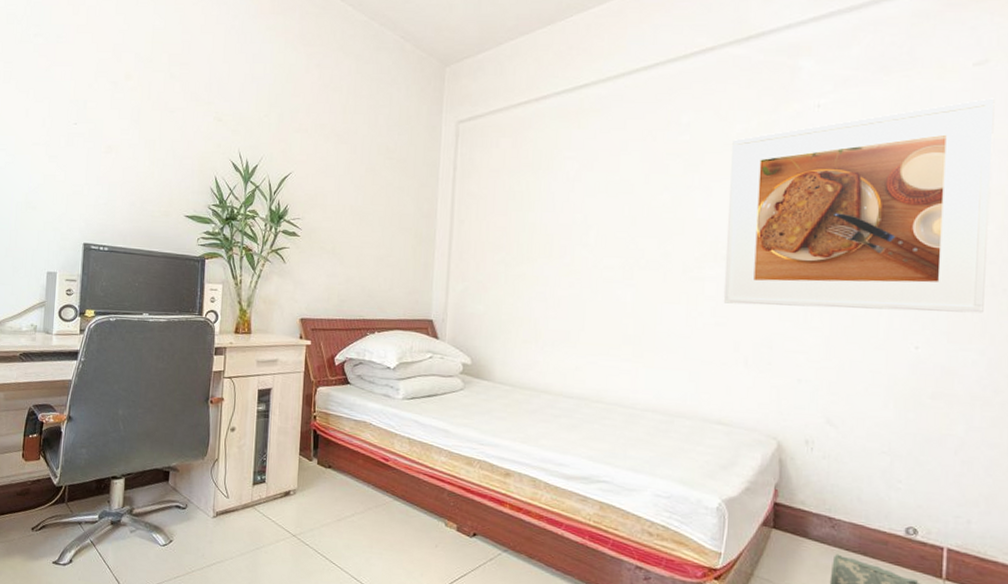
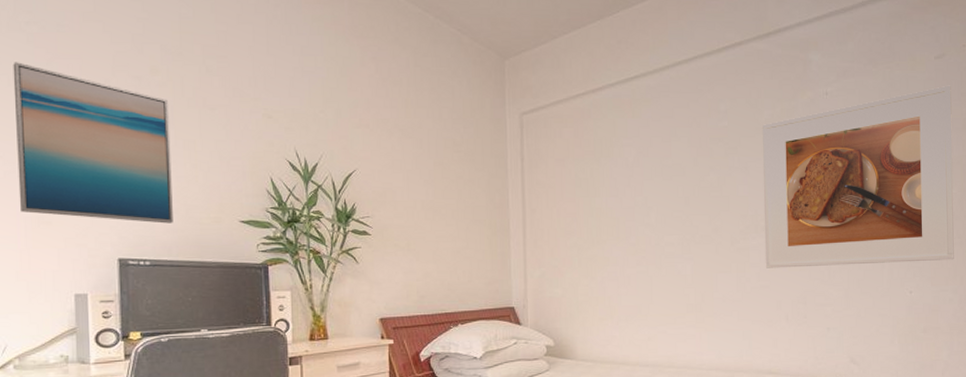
wall art: none [13,69,137,214] -> present [13,62,173,224]

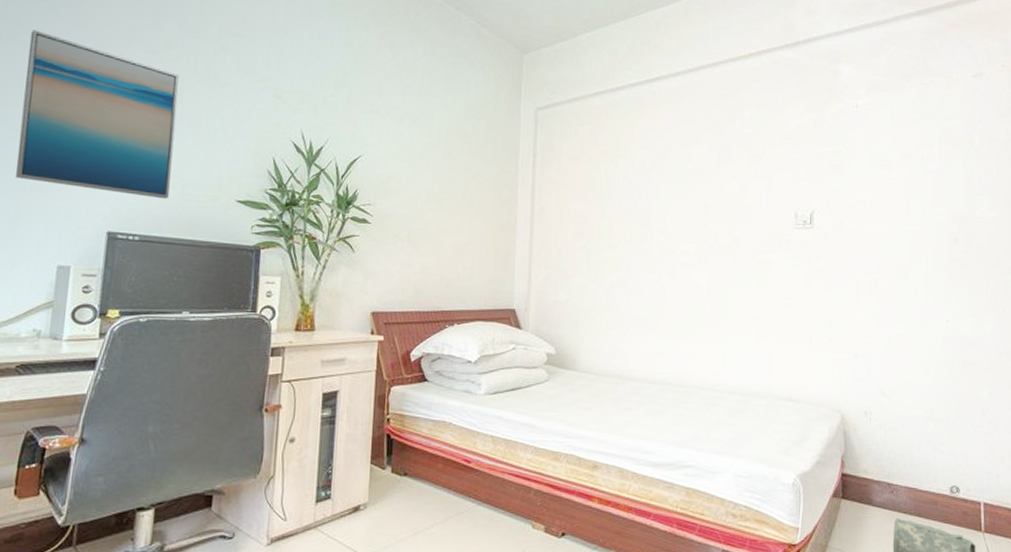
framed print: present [762,85,954,268] -> none [787,105,995,289]

